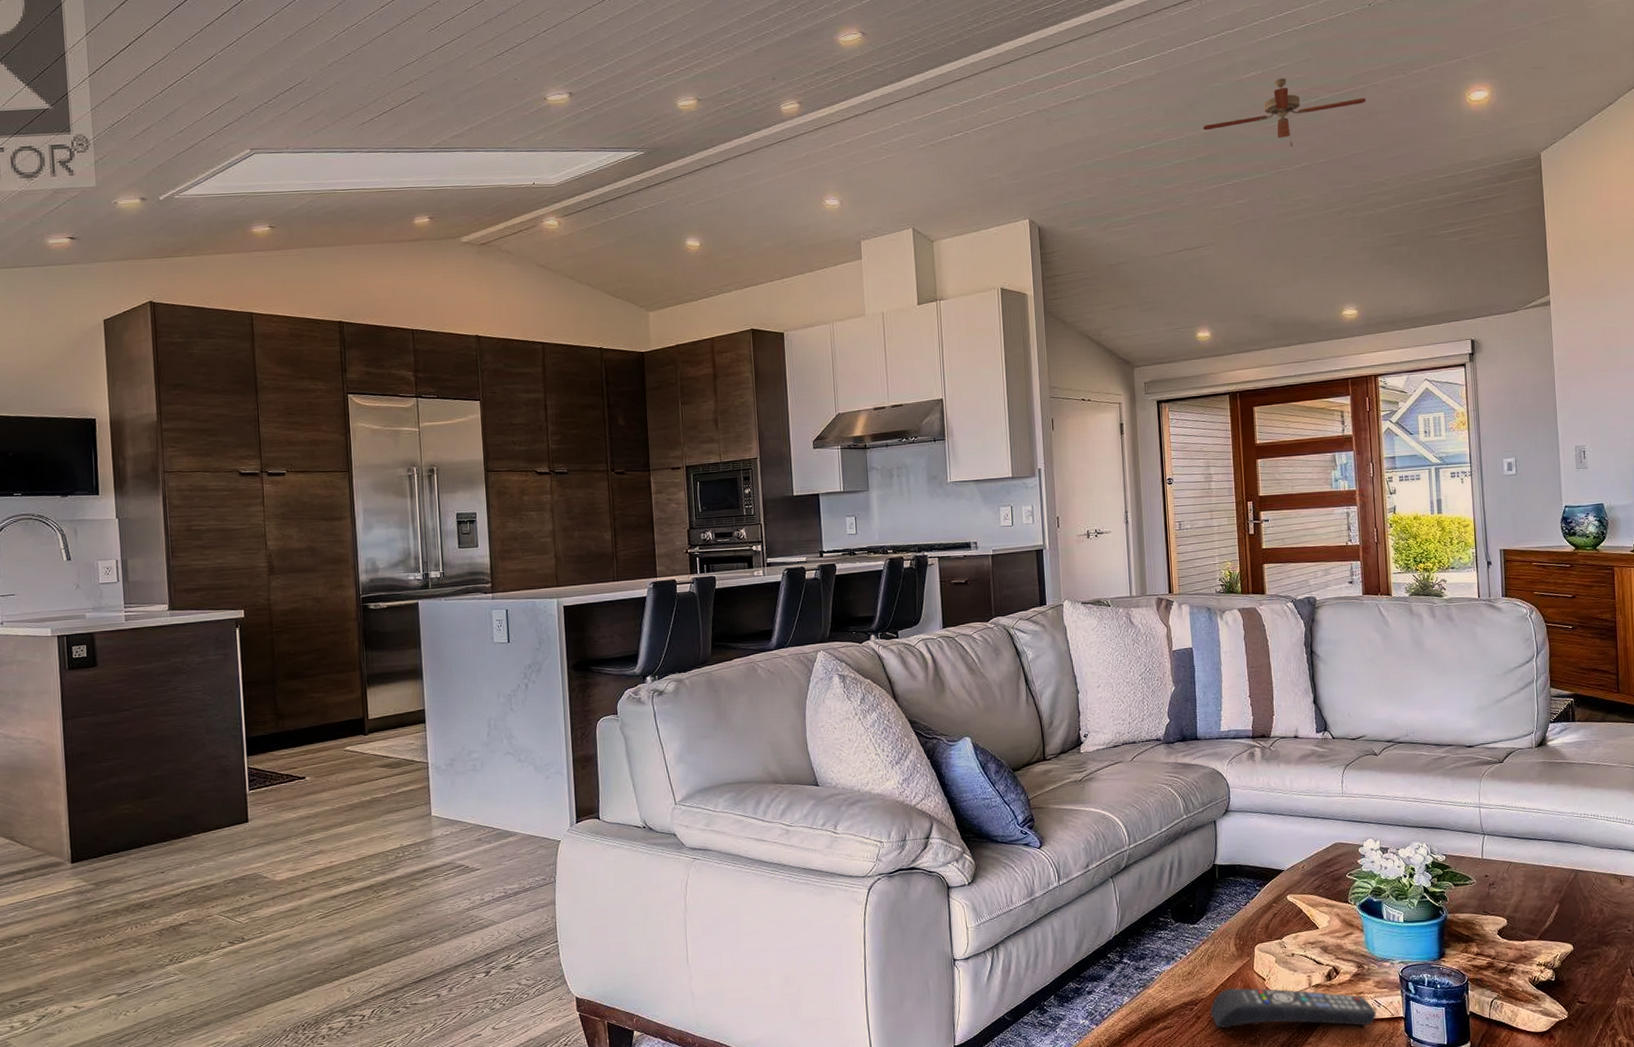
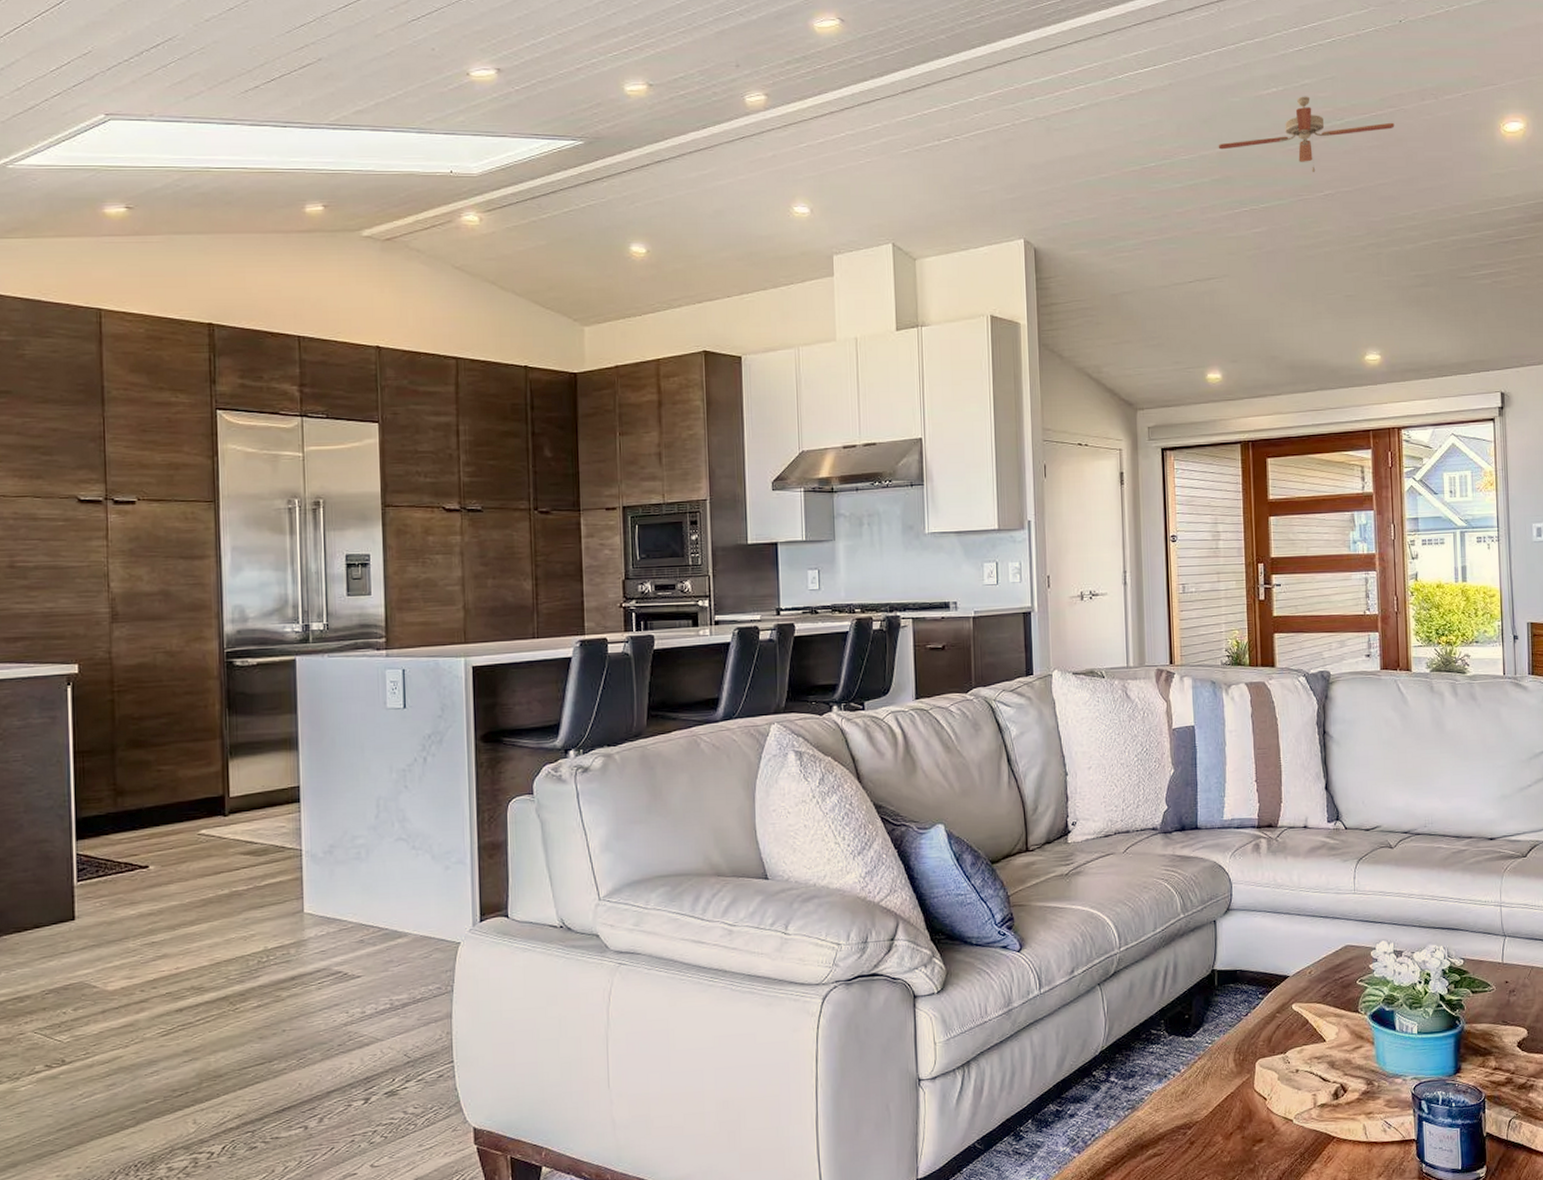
remote control: present [1210,988,1376,1029] -> none [1205,1109,1386,1156]

